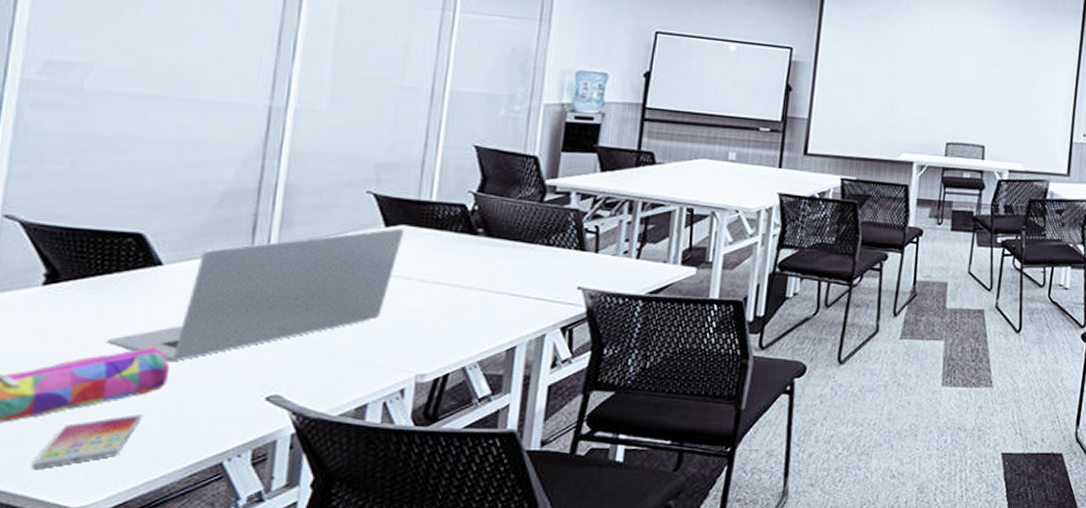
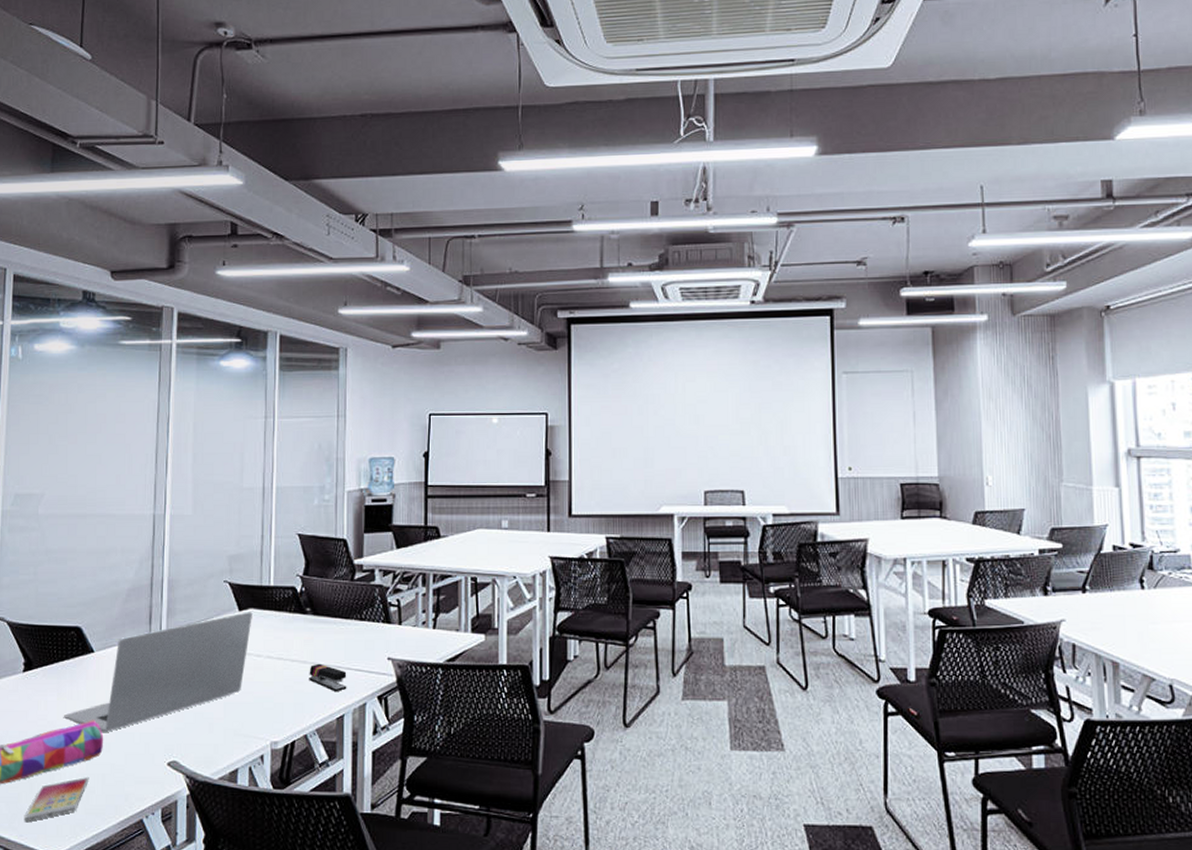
stapler: none [474,290,524,321] -> present [309,663,347,691]

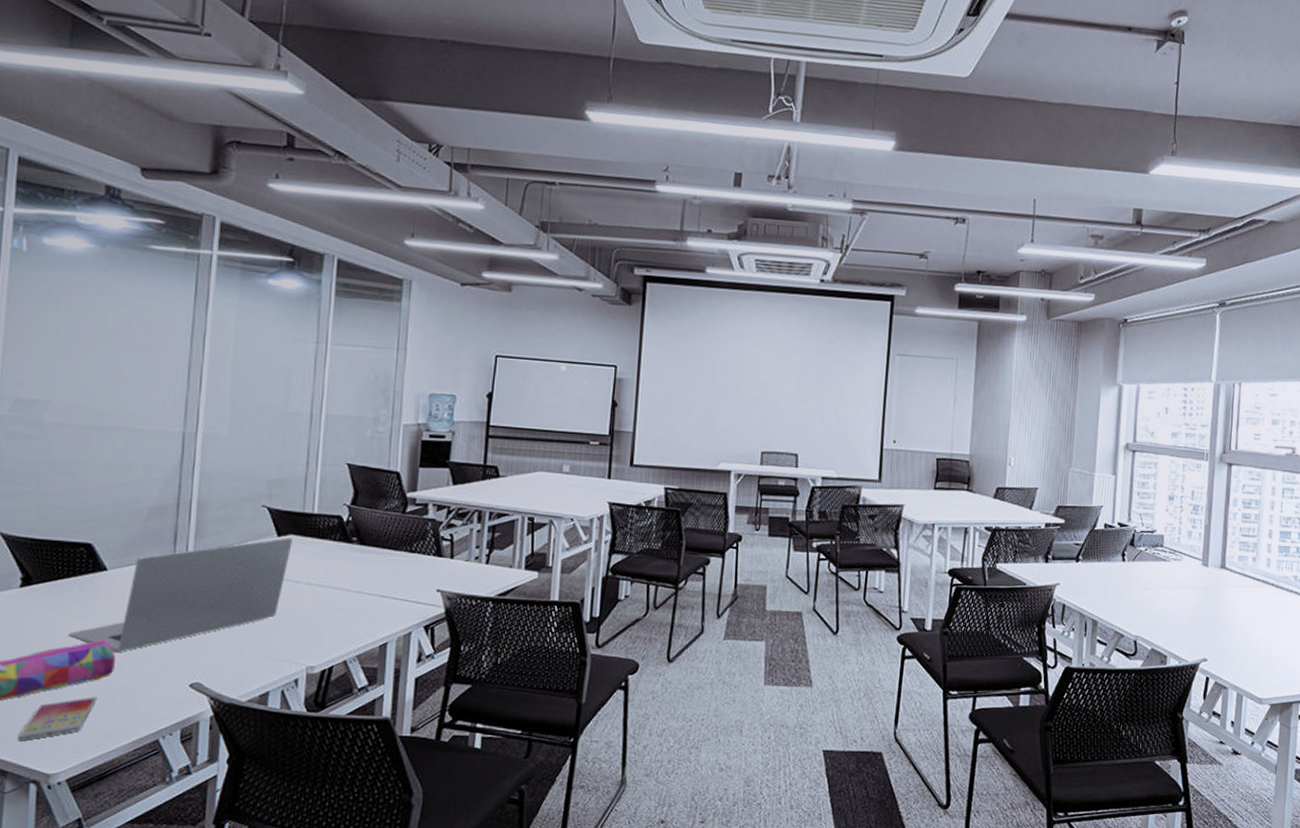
stapler: present [309,663,347,691] -> none [351,592,393,620]

